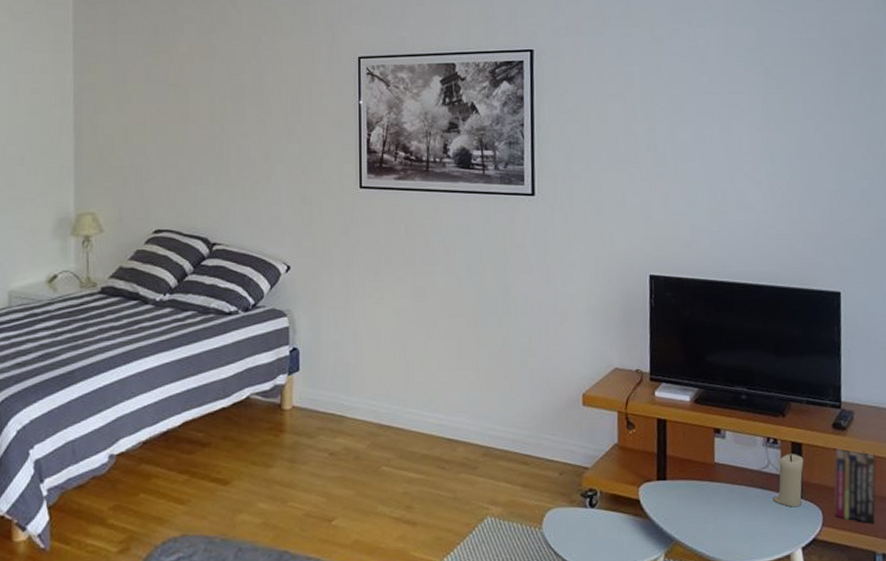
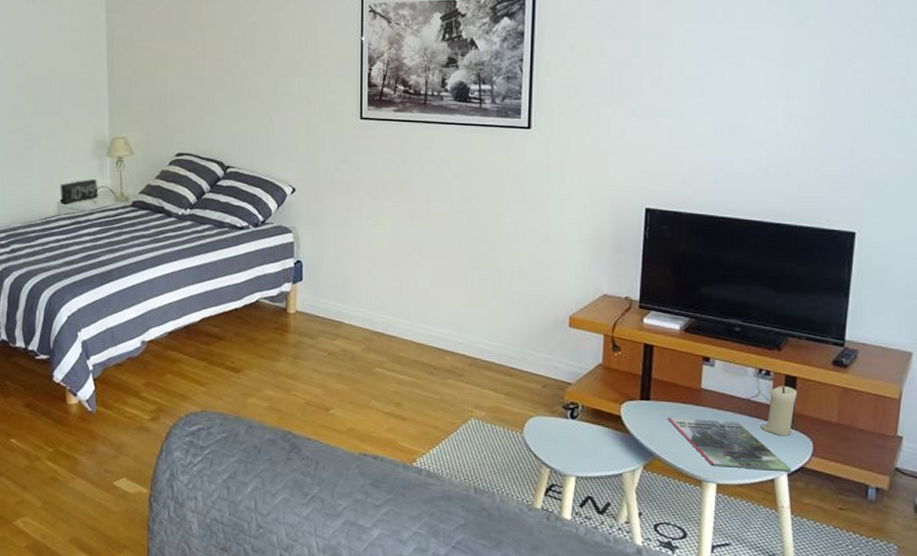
alarm clock: none [12,262,59,295] -> present [60,178,98,205]
magazine: none [684,496,806,547] -> present [667,416,792,472]
books: present [833,447,877,524] -> none [827,383,879,459]

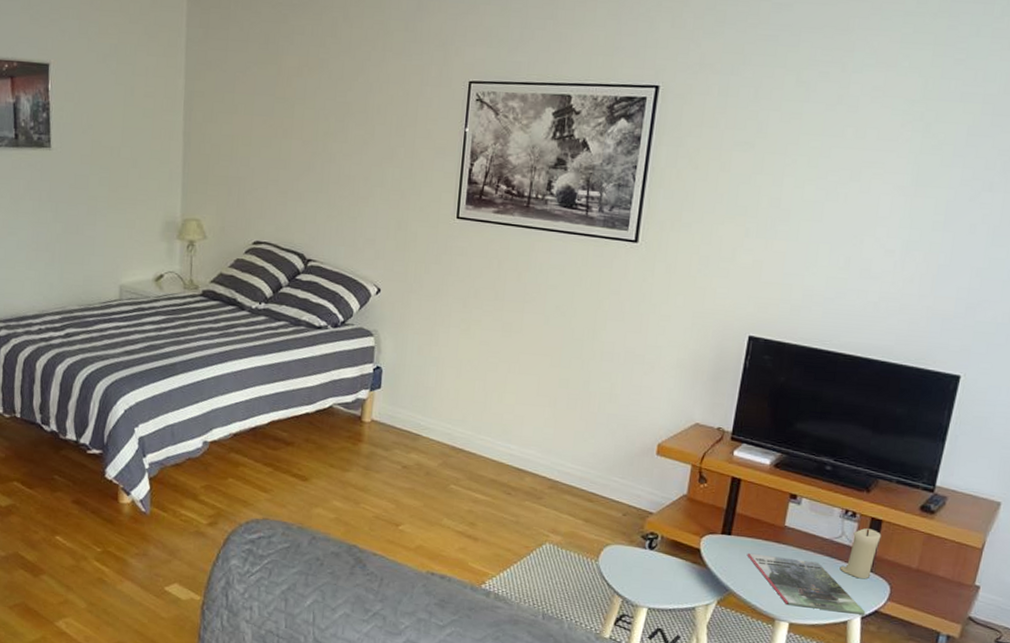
alarm clock: present [60,178,98,205] -> none [123,262,165,289]

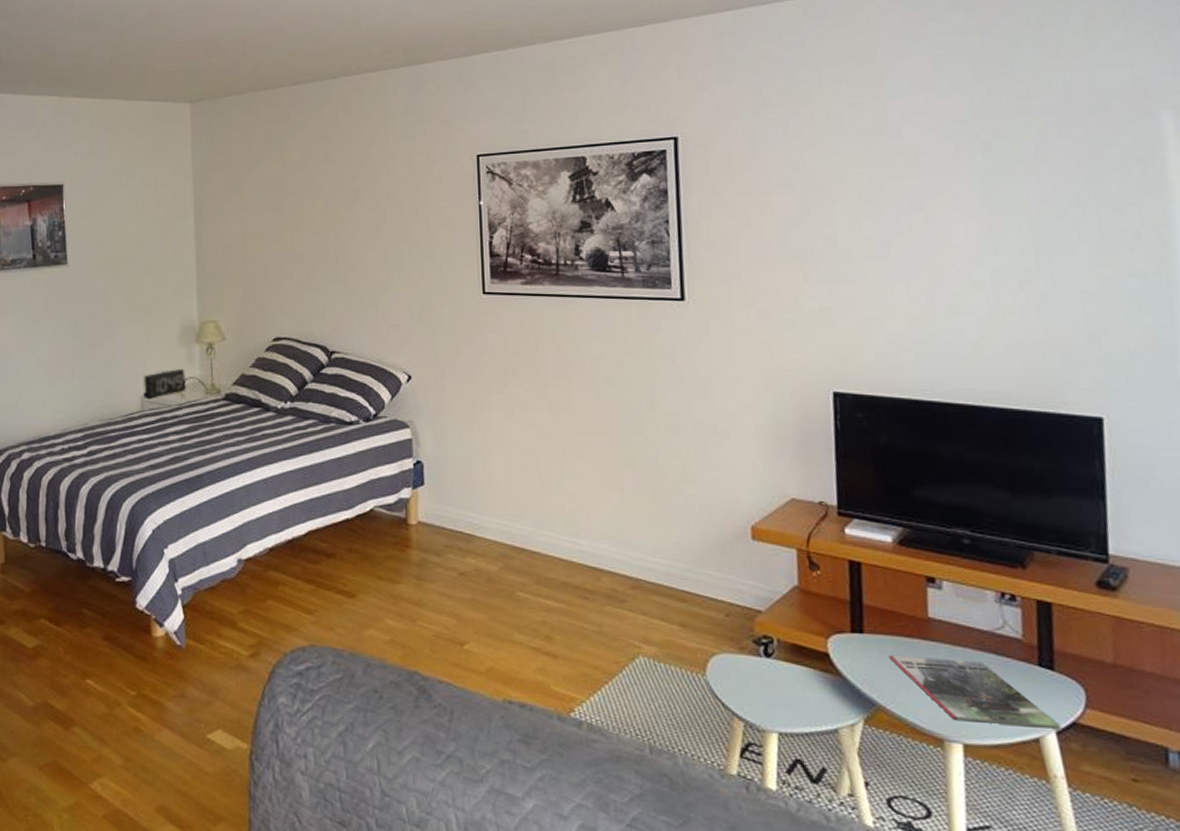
alarm clock: none [123,262,165,289] -> present [144,368,186,399]
candle: present [840,528,882,580] -> none [1011,615,1056,681]

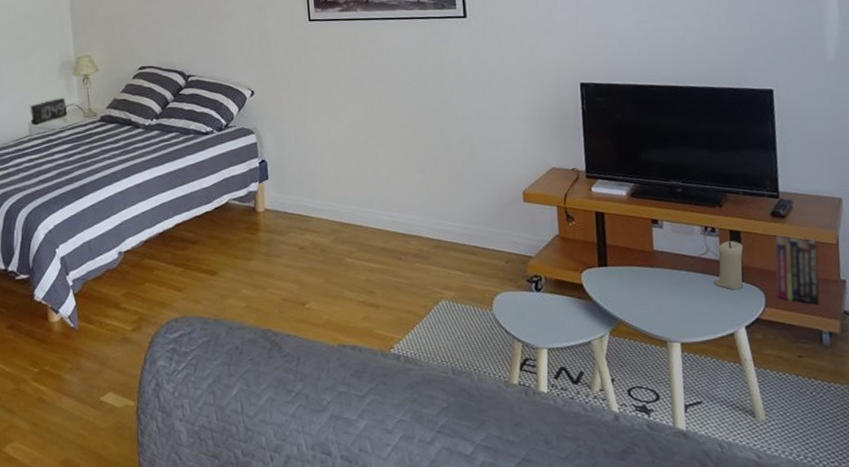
magazine: present [888,654,1062,729] -> none [626,280,749,326]
candle: none [1011,615,1056,681] -> present [713,241,743,290]
books: none [1100,611,1166,713] -> present [774,233,820,305]

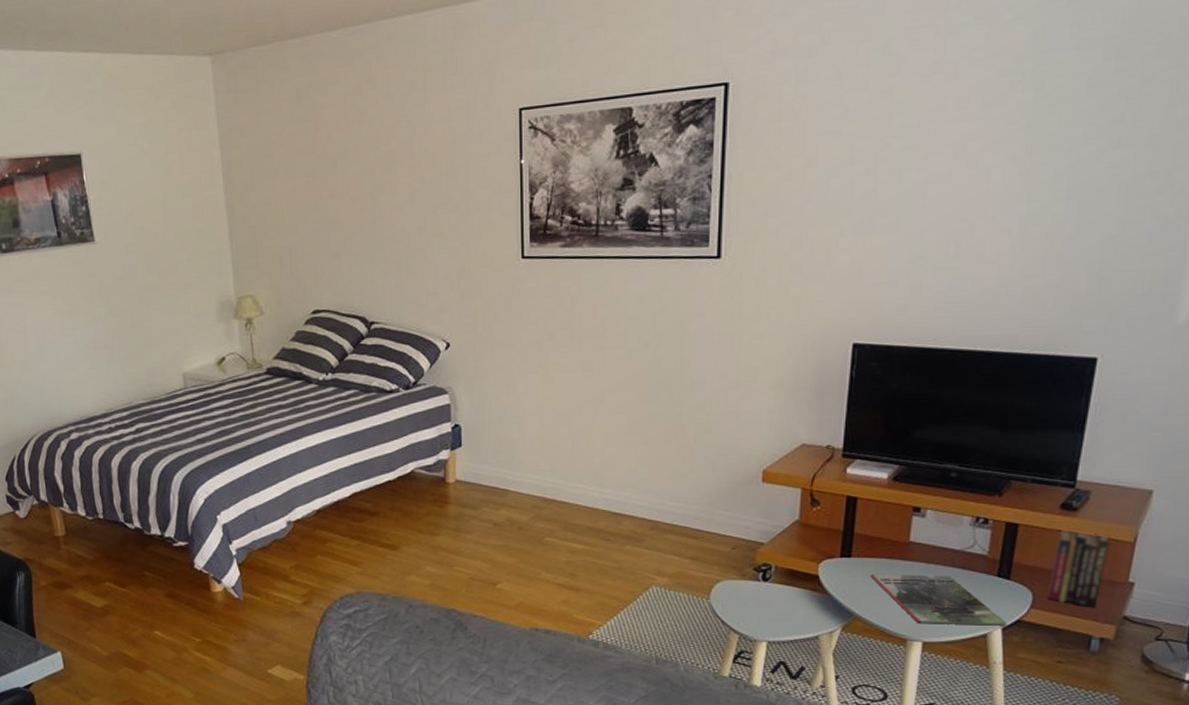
alarm clock: present [31,97,68,125] -> none [185,344,228,377]
magazine: none [626,280,749,326] -> present [870,573,1007,626]
candle: present [713,241,743,290] -> none [974,534,1019,588]

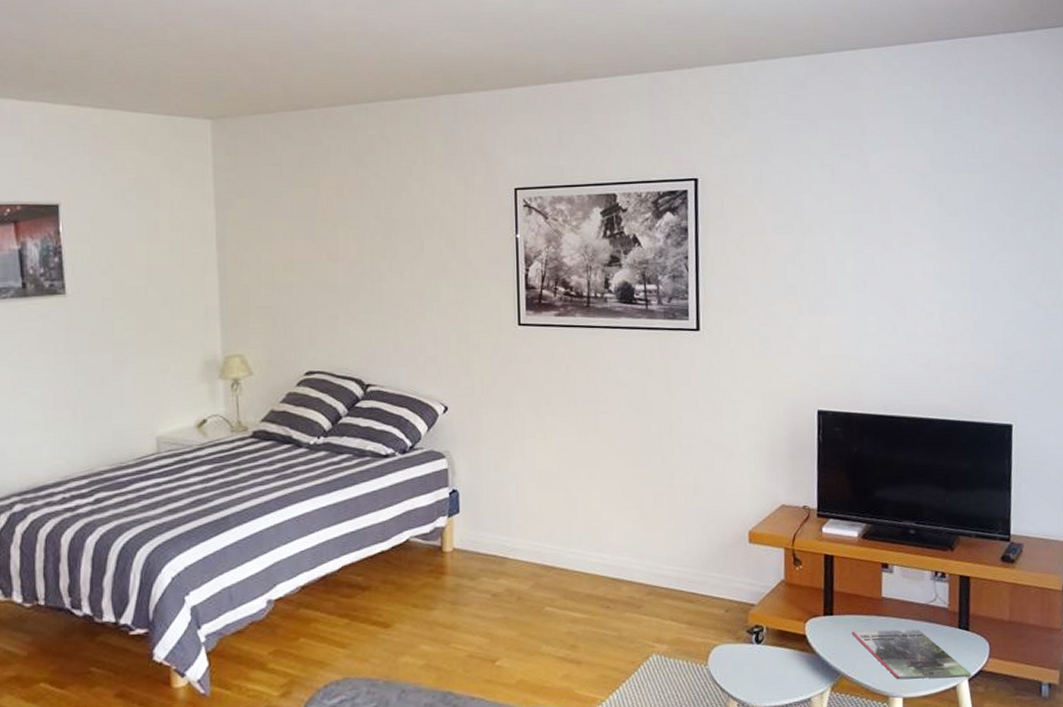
books: present [1048,528,1110,608] -> none [1001,579,1045,655]

